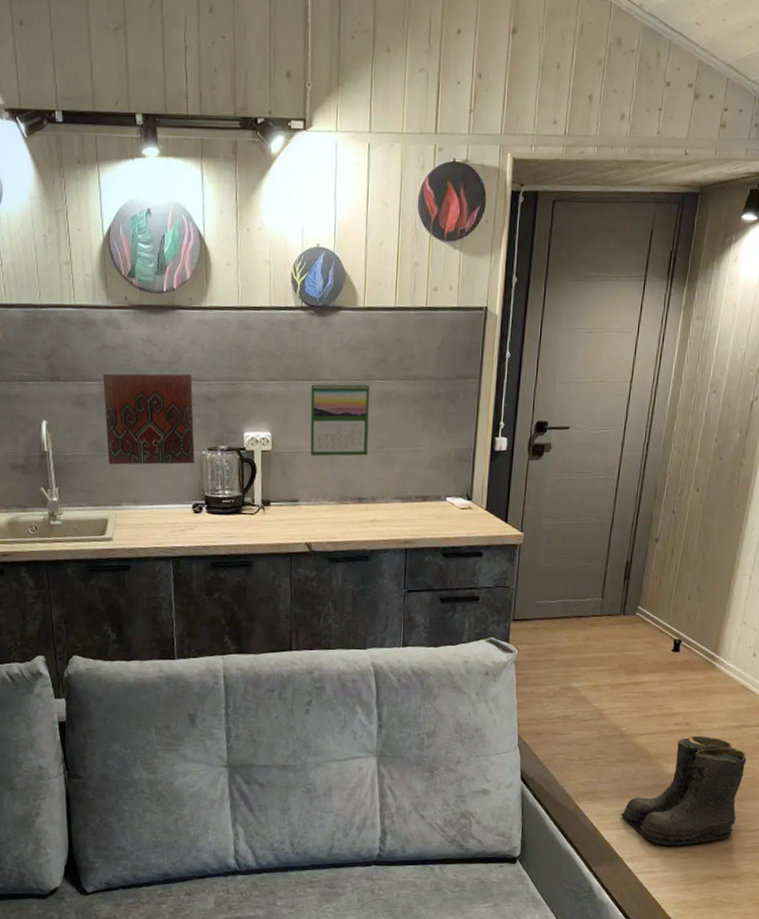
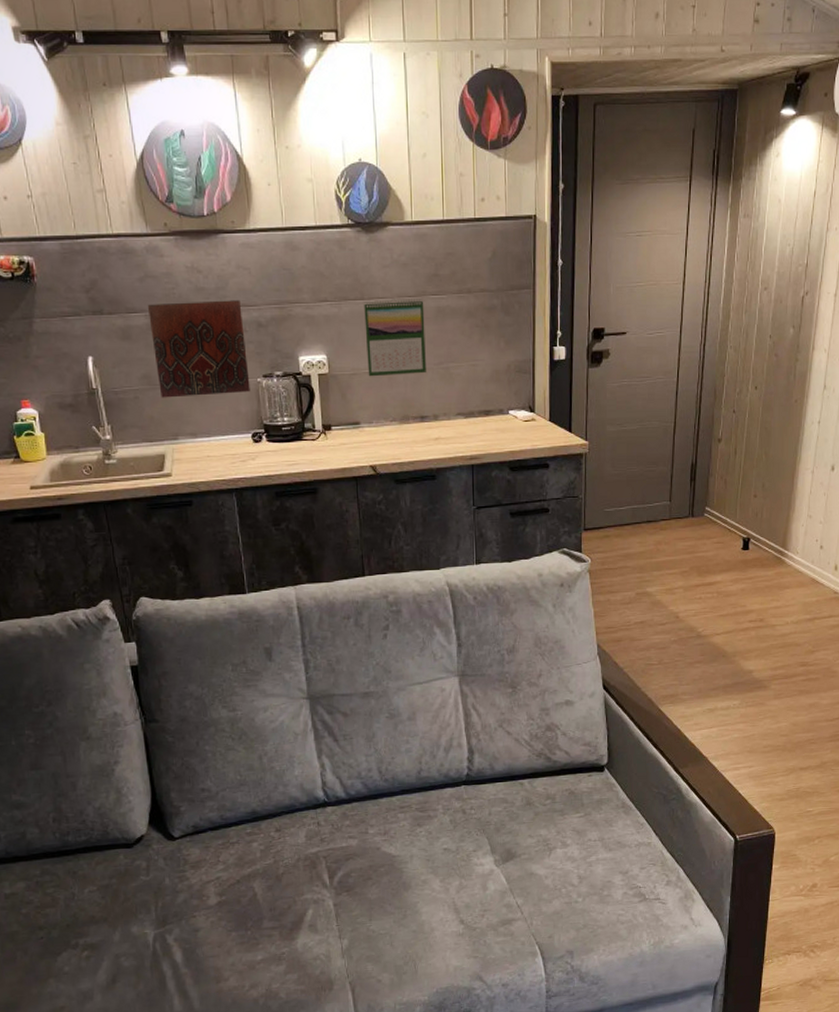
boots: present [621,735,747,846] -> none [703,630,821,742]

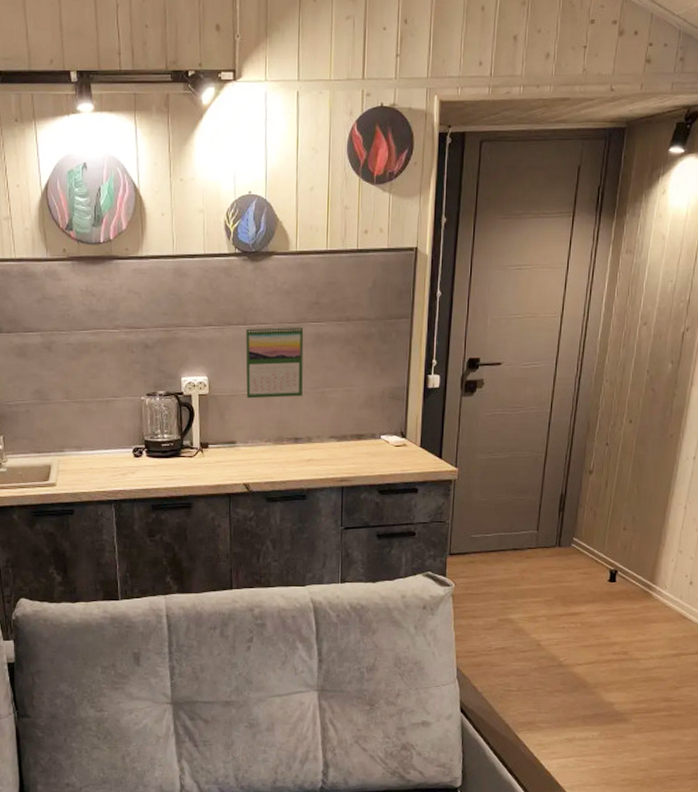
decorative tile: present [147,300,250,398] -> none [43,322,134,412]

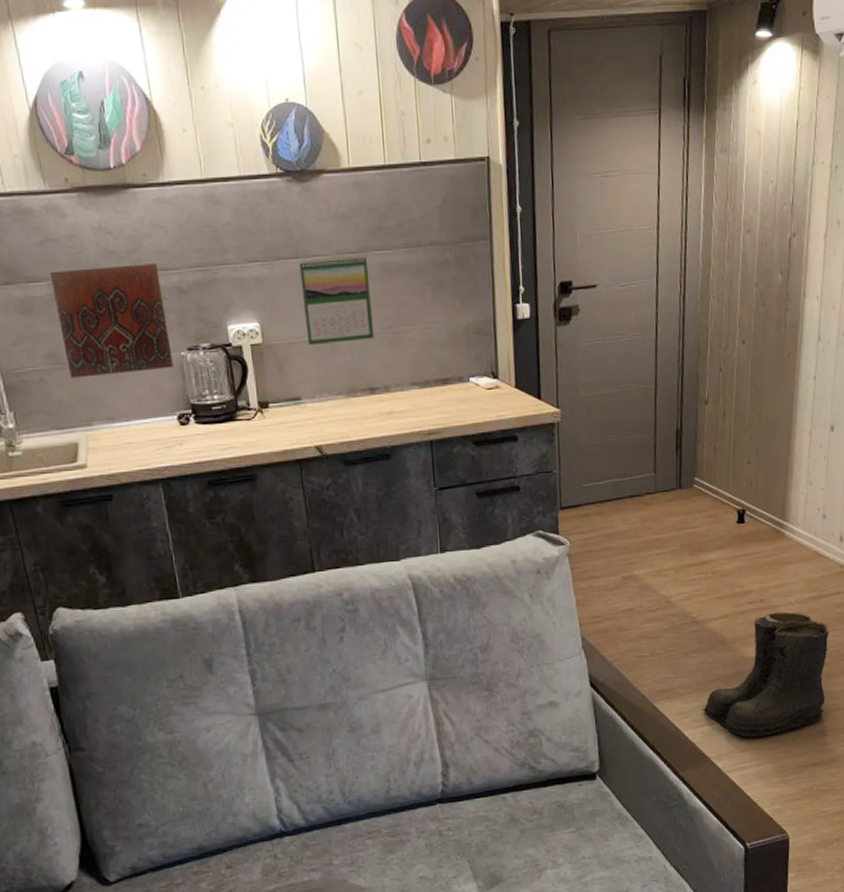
decorative tile: none [43,322,134,412] -> present [49,263,173,378]
boots: none [561,664,686,774] -> present [703,611,829,738]

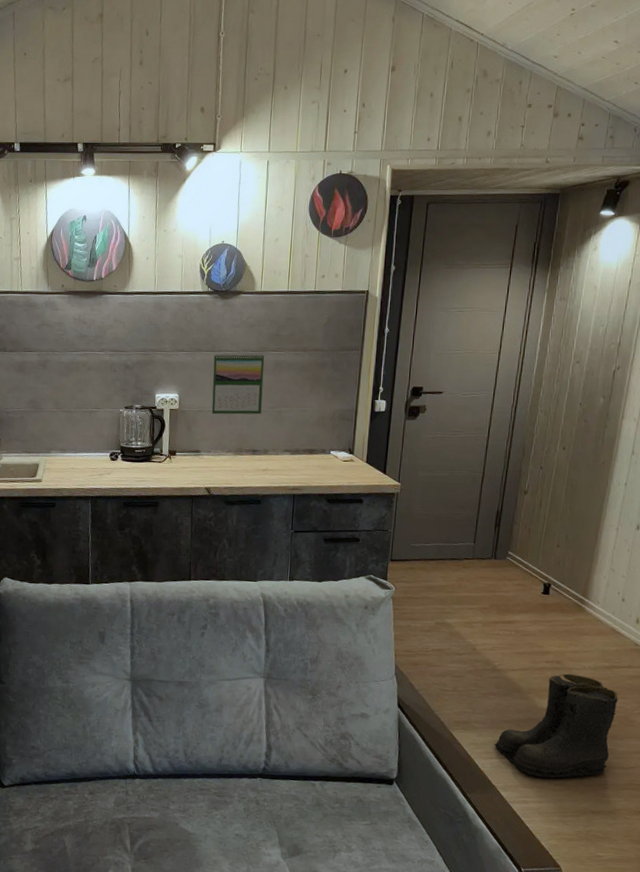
decorative tile: present [49,263,173,378] -> none [40,345,114,420]

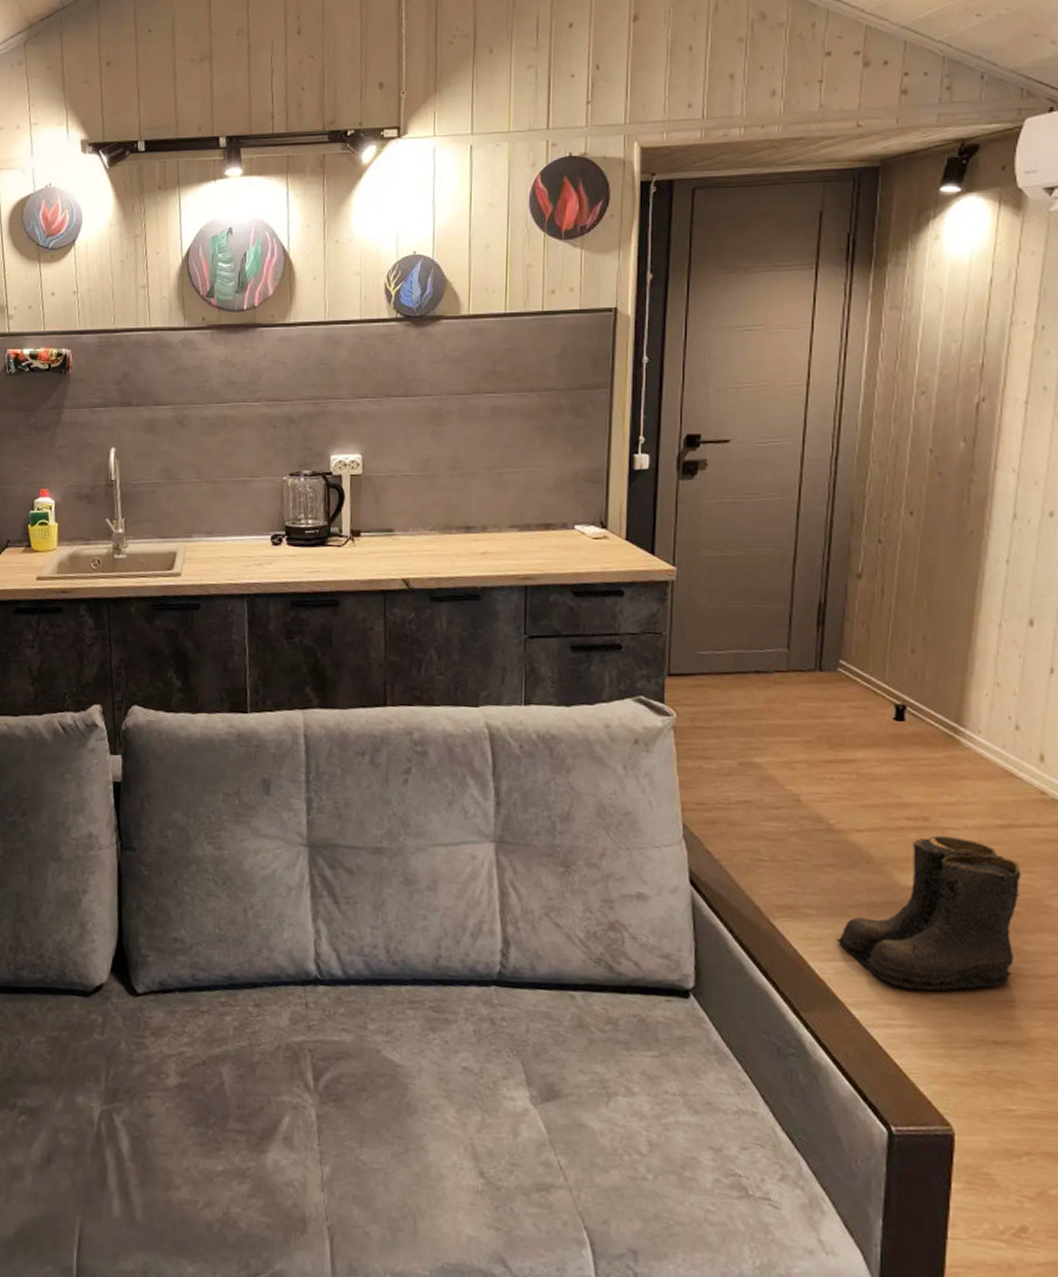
calendar: present [211,352,265,415] -> none [407,396,478,480]

